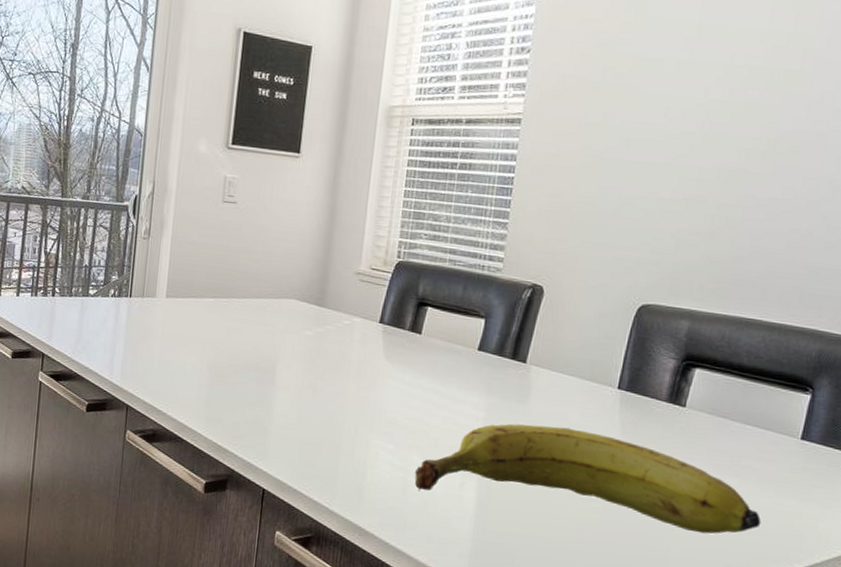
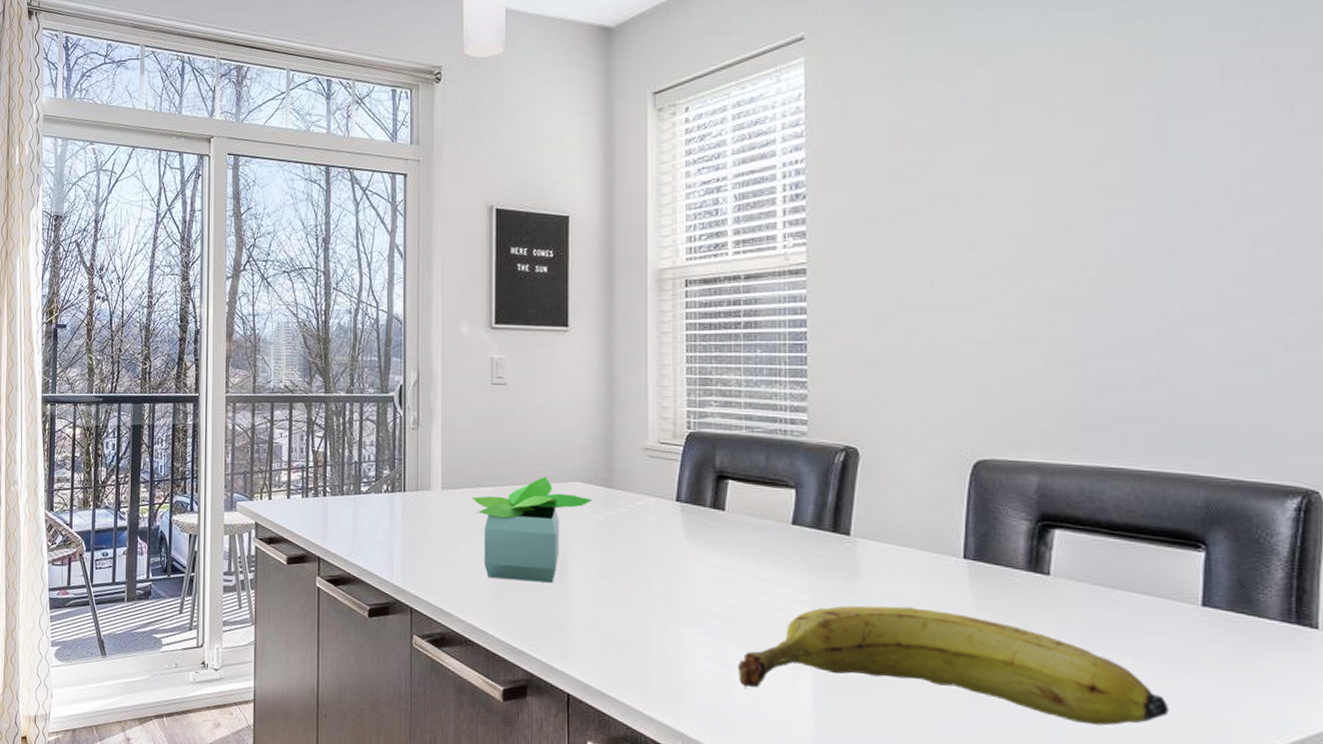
potted plant: none [194,292,305,390] -> present [473,477,593,583]

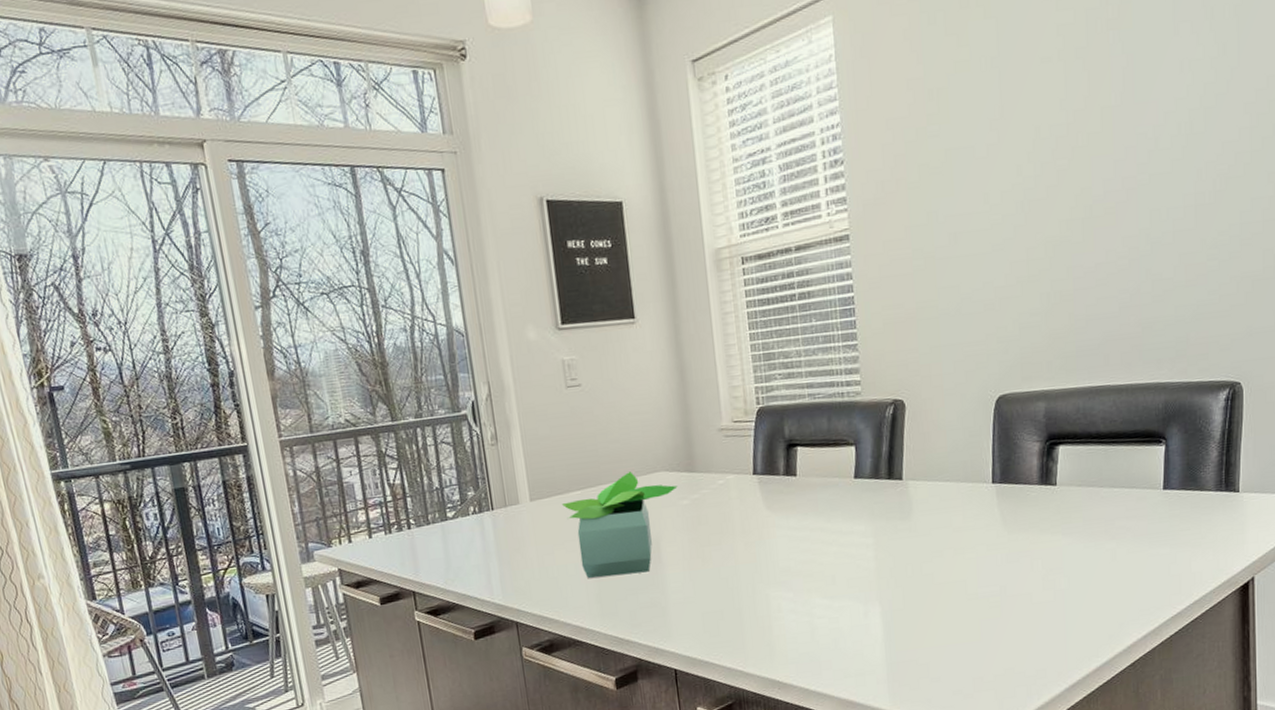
banana: present [738,605,1170,726] -> none [819,531,1143,630]

